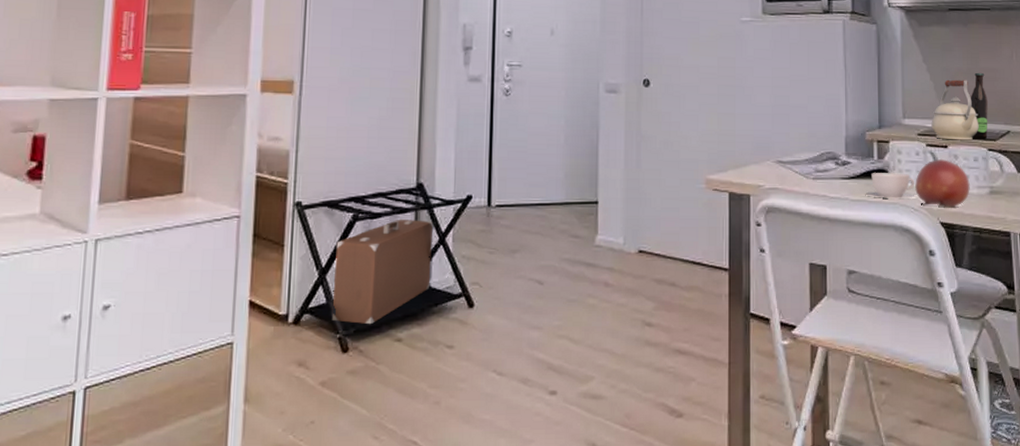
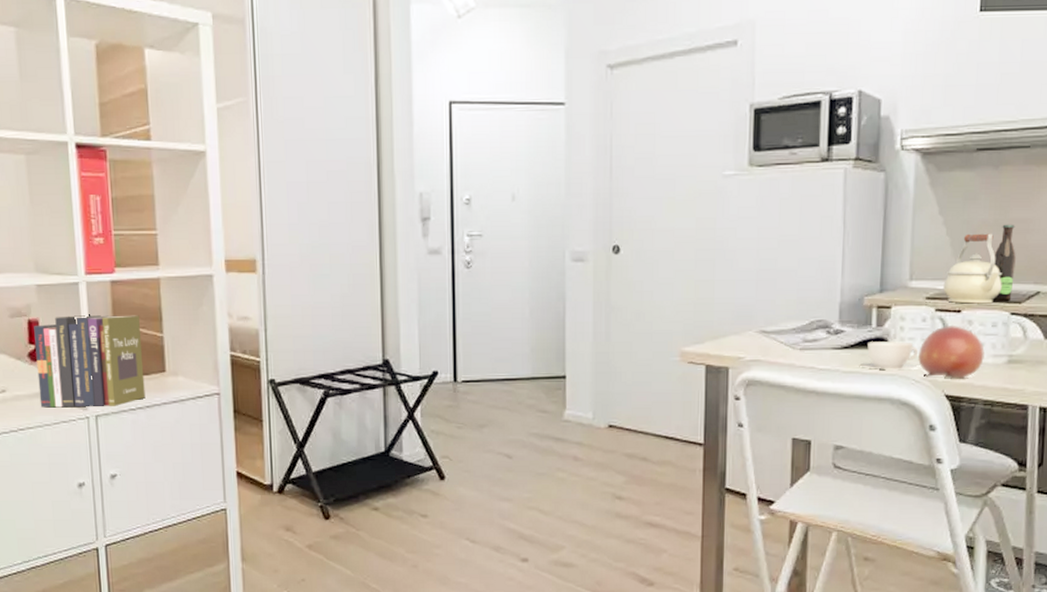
books: none [32,132,161,231] -> present [34,315,146,408]
suitcase: present [331,218,433,325] -> none [310,395,402,495]

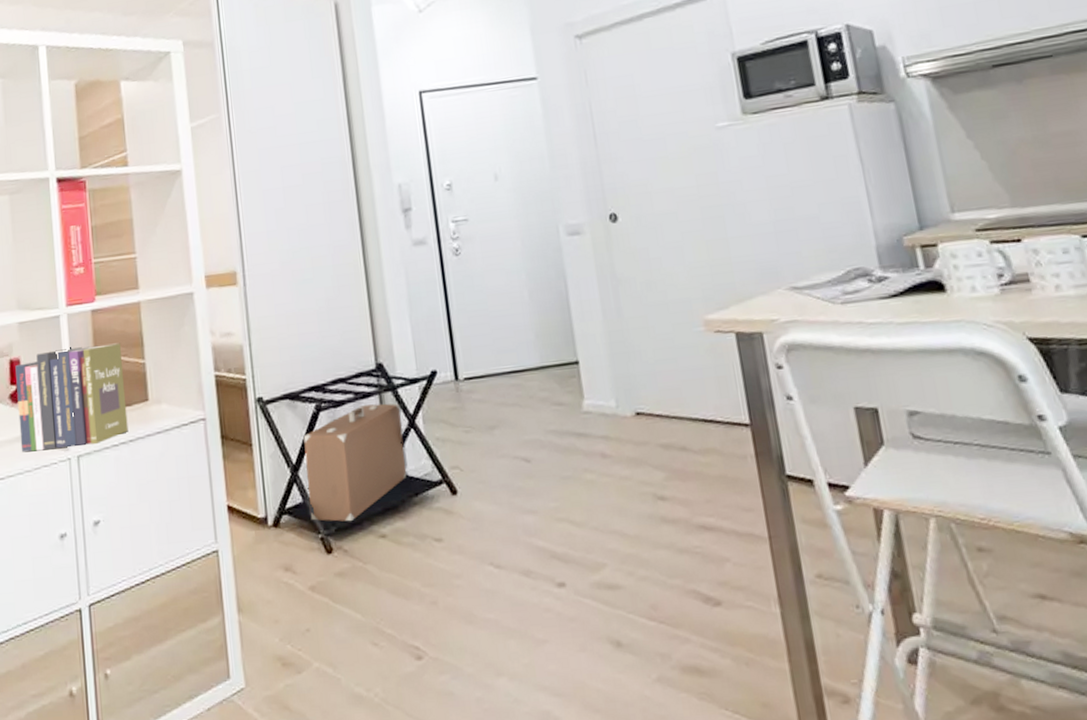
suitcase: none [310,395,402,495] -> present [303,403,406,522]
teacup: present [859,341,919,370] -> none [915,281,988,317]
fruit: present [918,324,985,379] -> none [982,256,1064,319]
kettle: present [943,233,1003,304] -> none [991,151,1064,232]
bottle: present [992,224,1016,302] -> none [1043,138,1078,226]

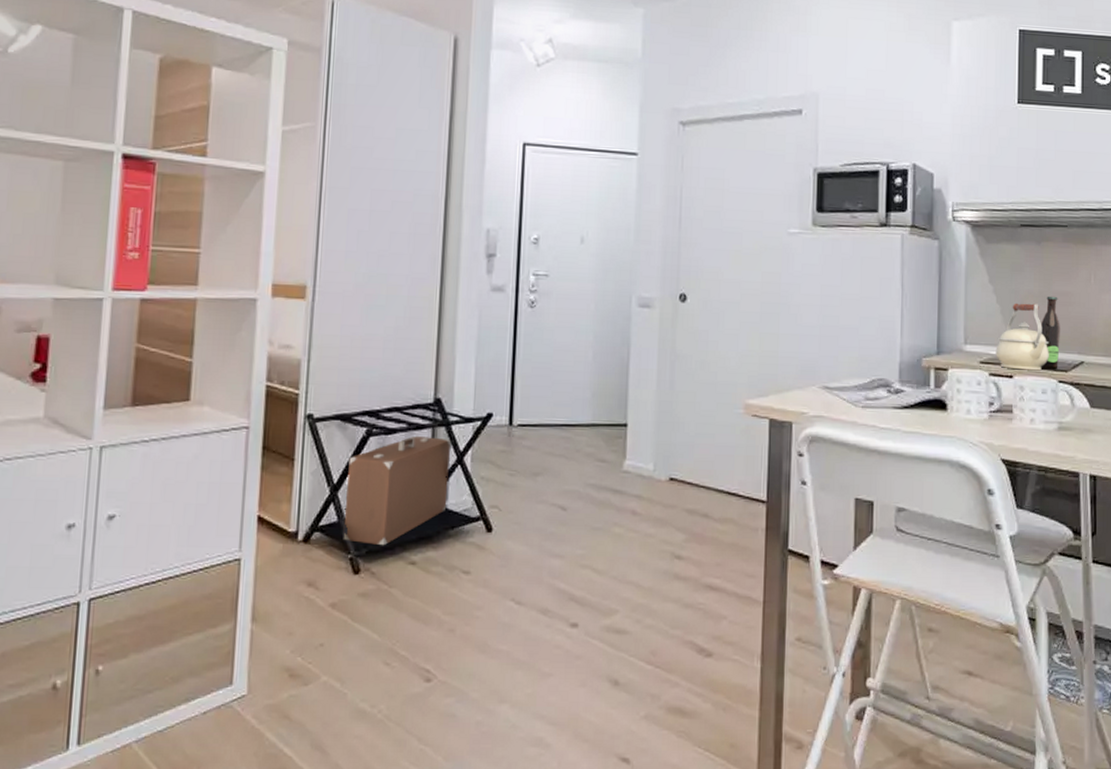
books: present [15,342,129,453] -> none [36,334,168,438]
kettle: none [991,151,1064,232] -> present [995,303,1049,371]
bottle: none [1043,138,1078,226] -> present [1040,296,1060,370]

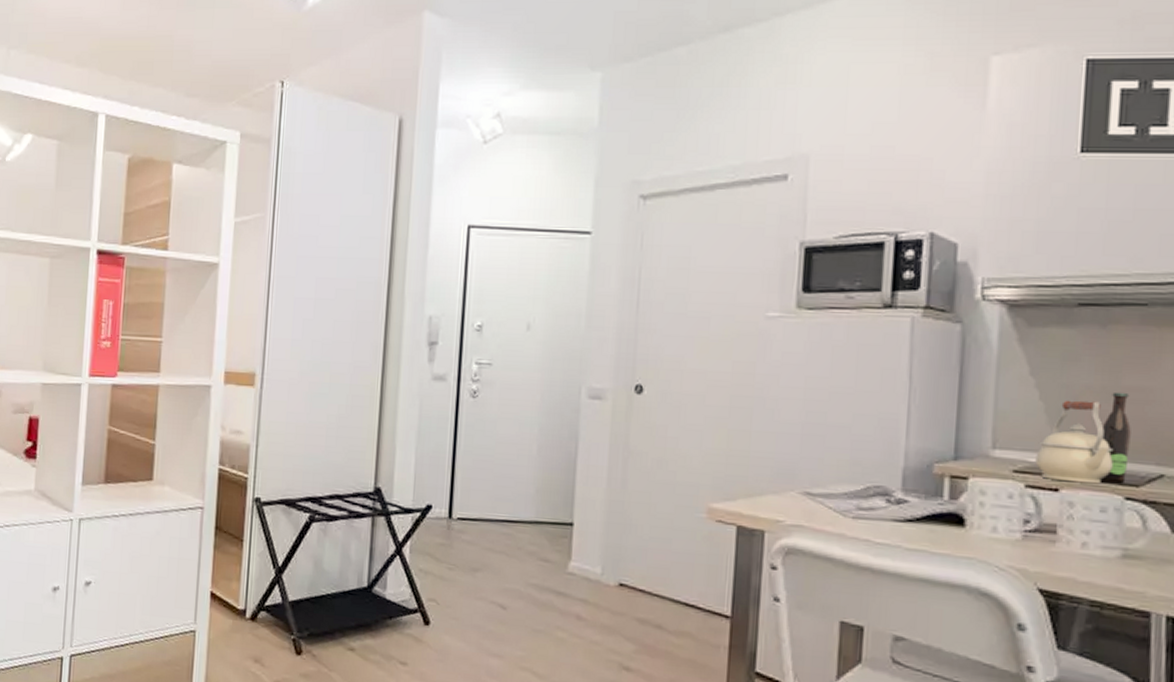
suitcase: present [343,435,451,546] -> none [286,523,390,630]

